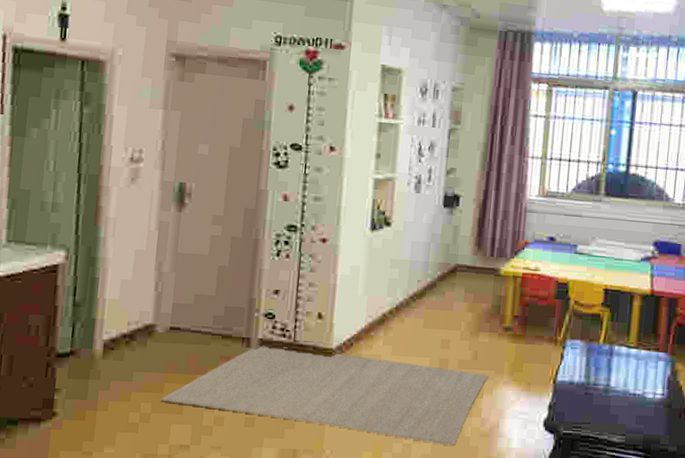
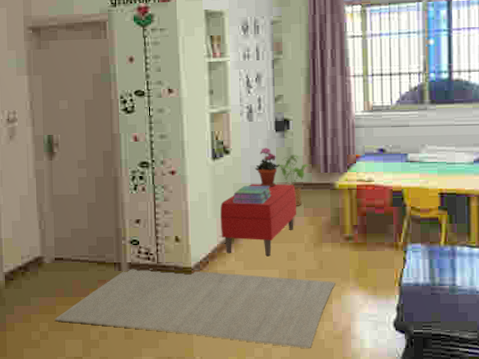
bench: none [370,261,458,343] -> present [220,183,297,257]
stack of books: none [387,262,432,285] -> present [232,185,272,205]
potted plant: none [416,223,444,267] -> present [254,148,280,187]
house plant: none [442,234,477,291] -> present [279,155,311,207]

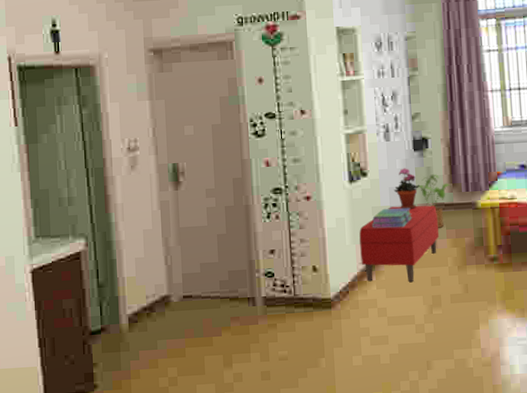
rug: present [54,269,335,348] -> none [184,302,482,378]

